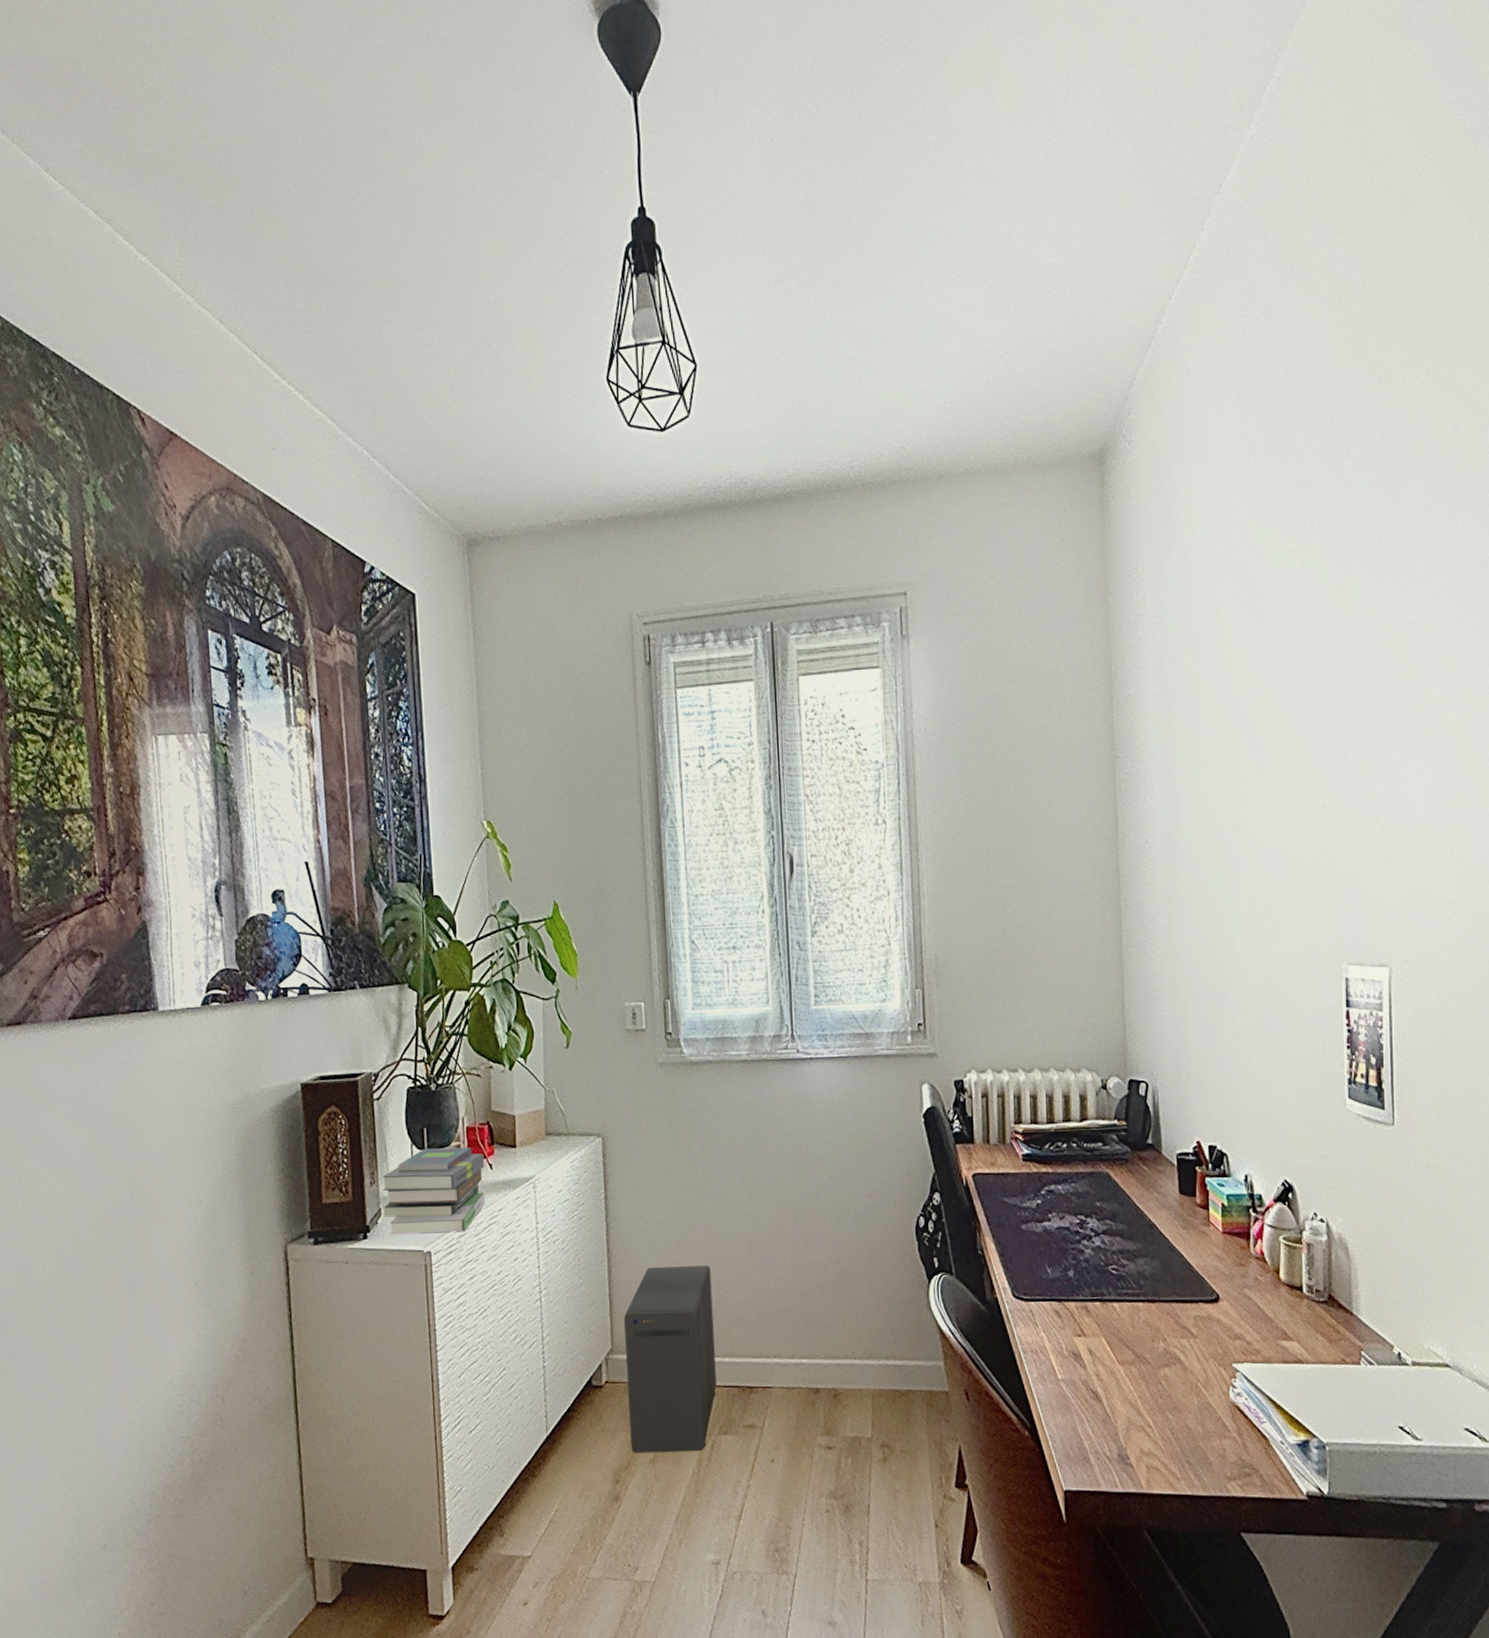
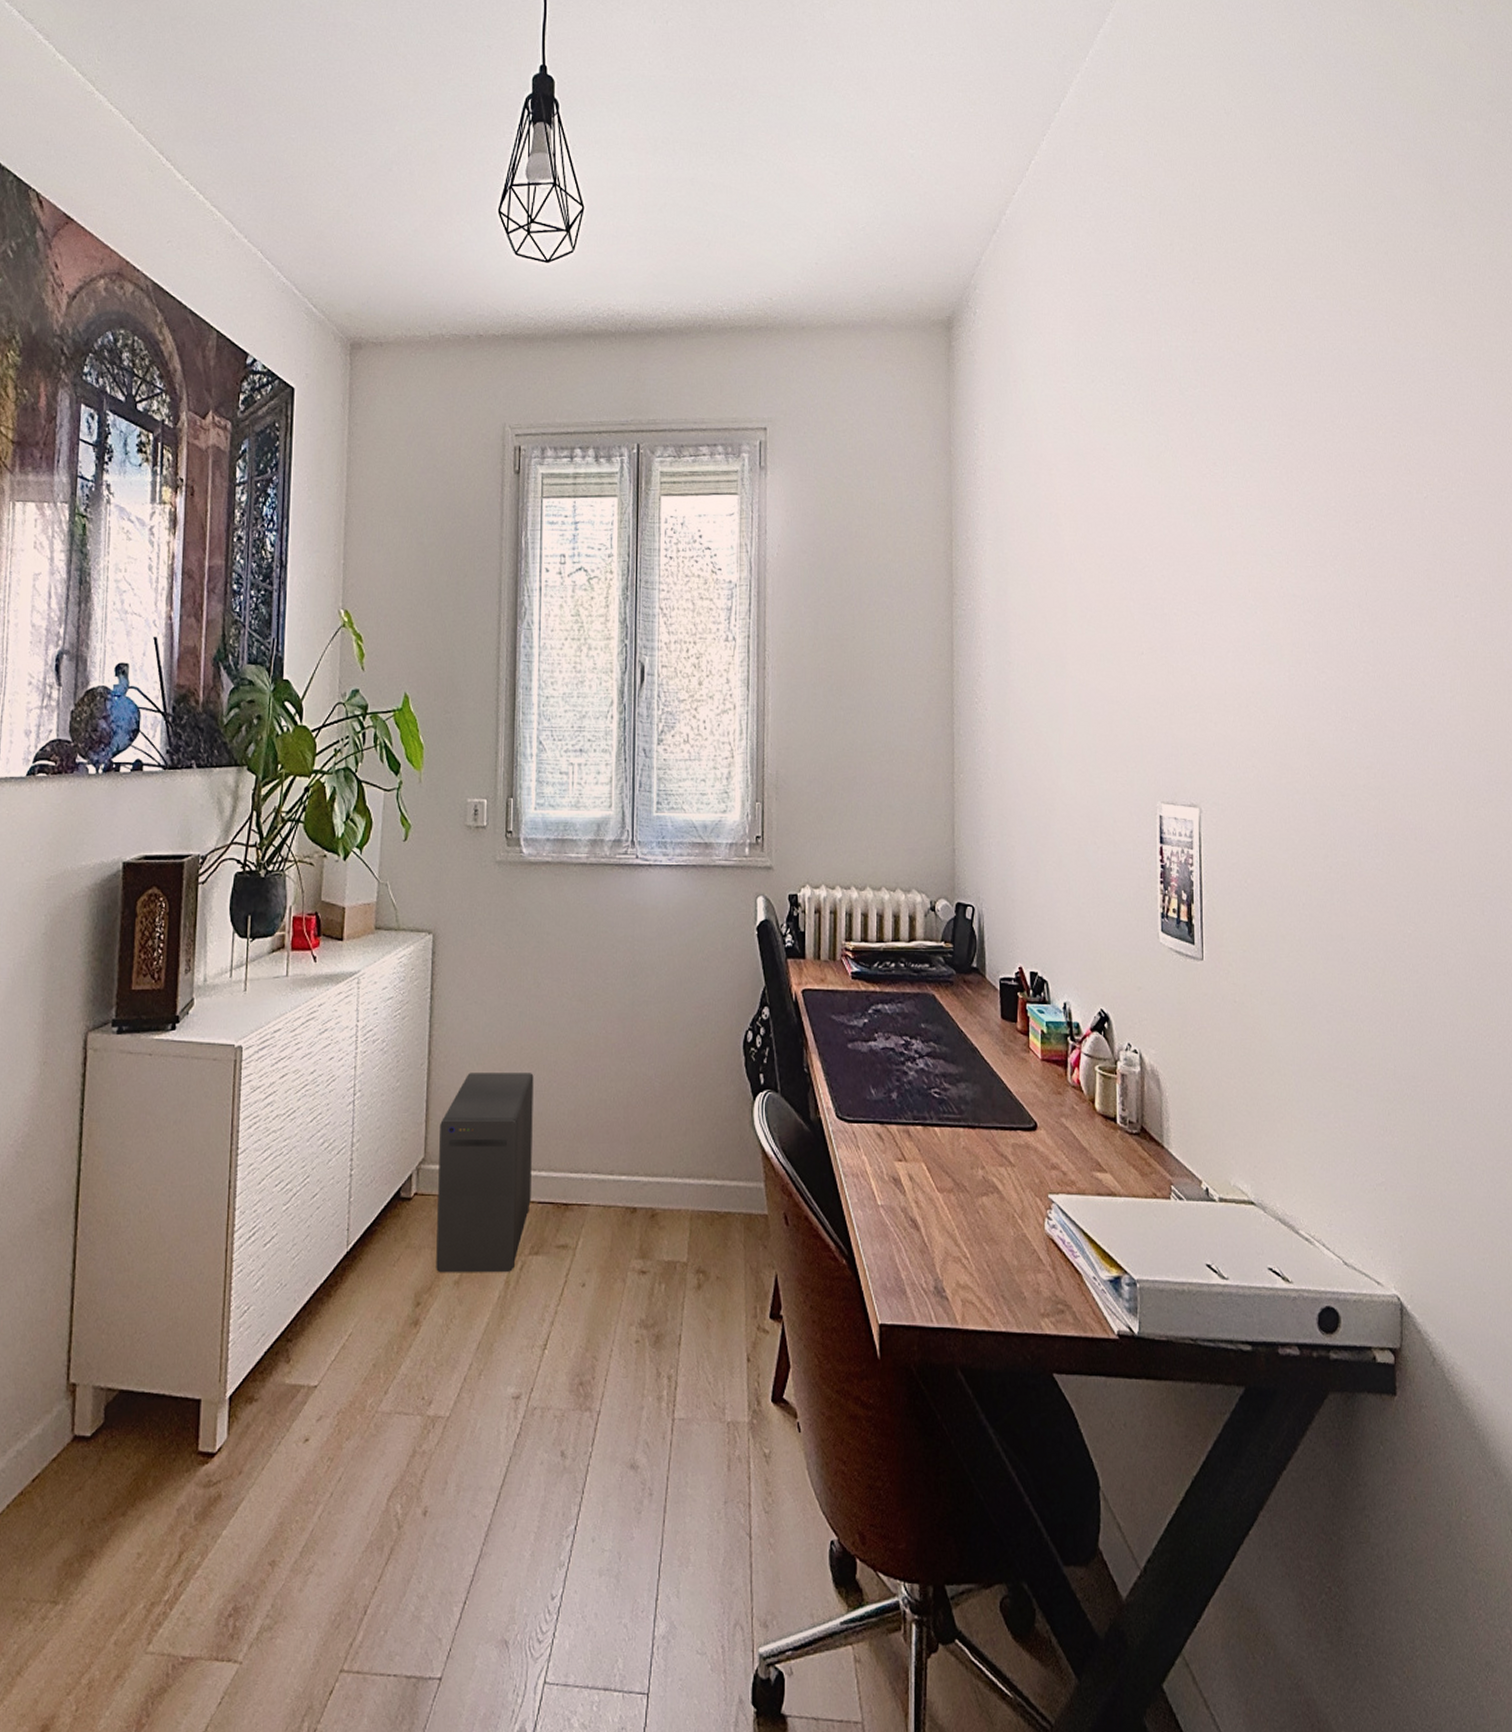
books: present [382,1147,486,1235] -> none [195,936,309,1027]

